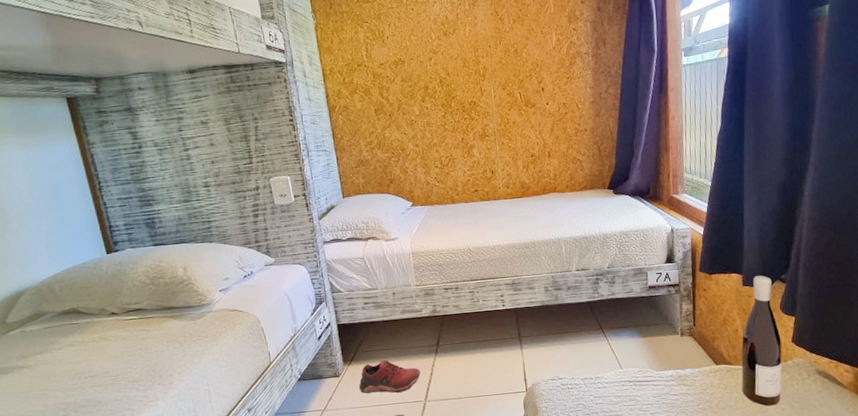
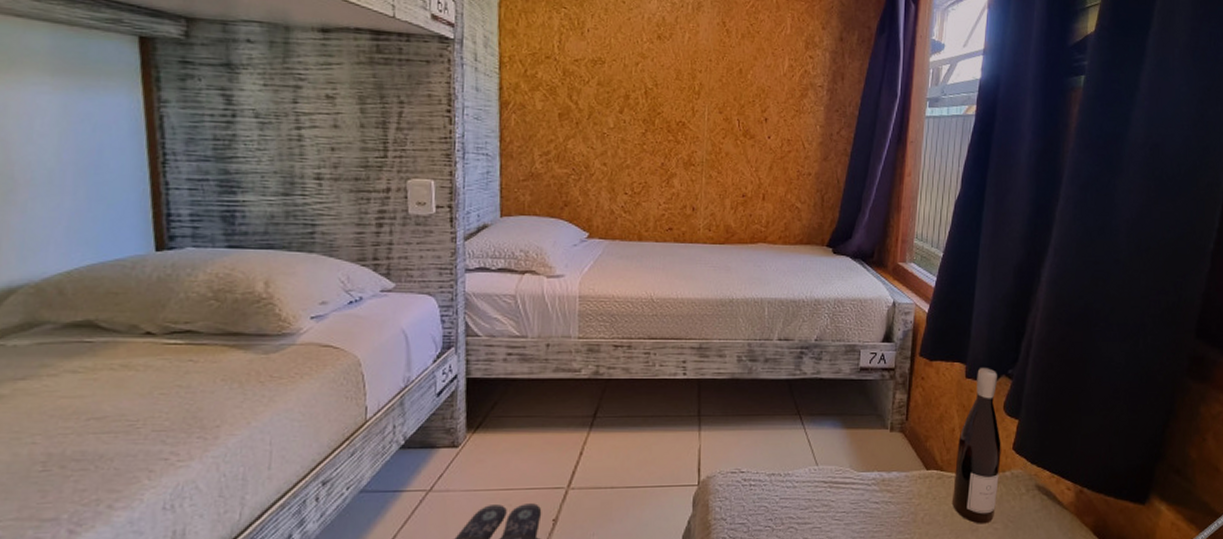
athletic shoe: present [359,359,421,393] -> none [482,430,567,474]

